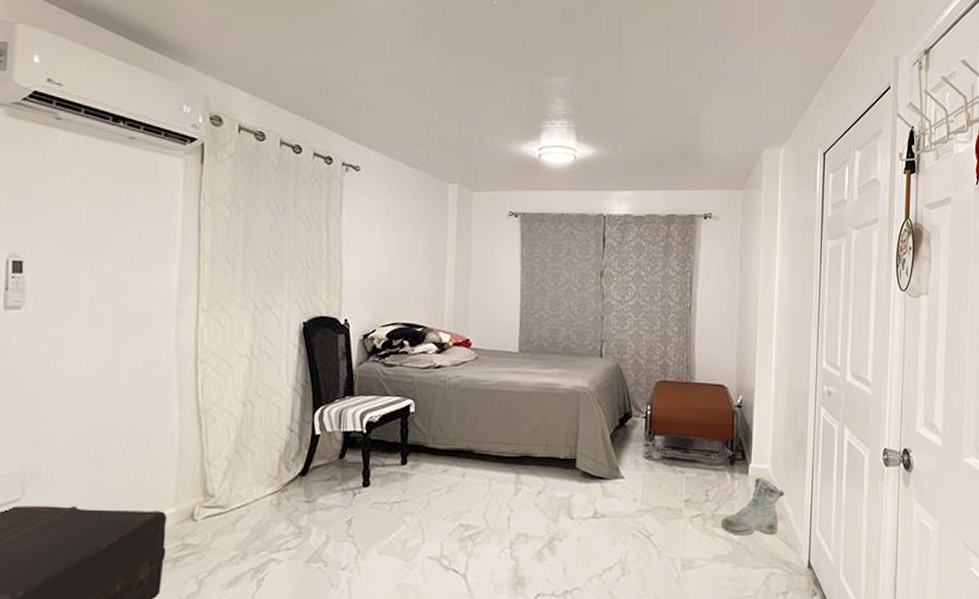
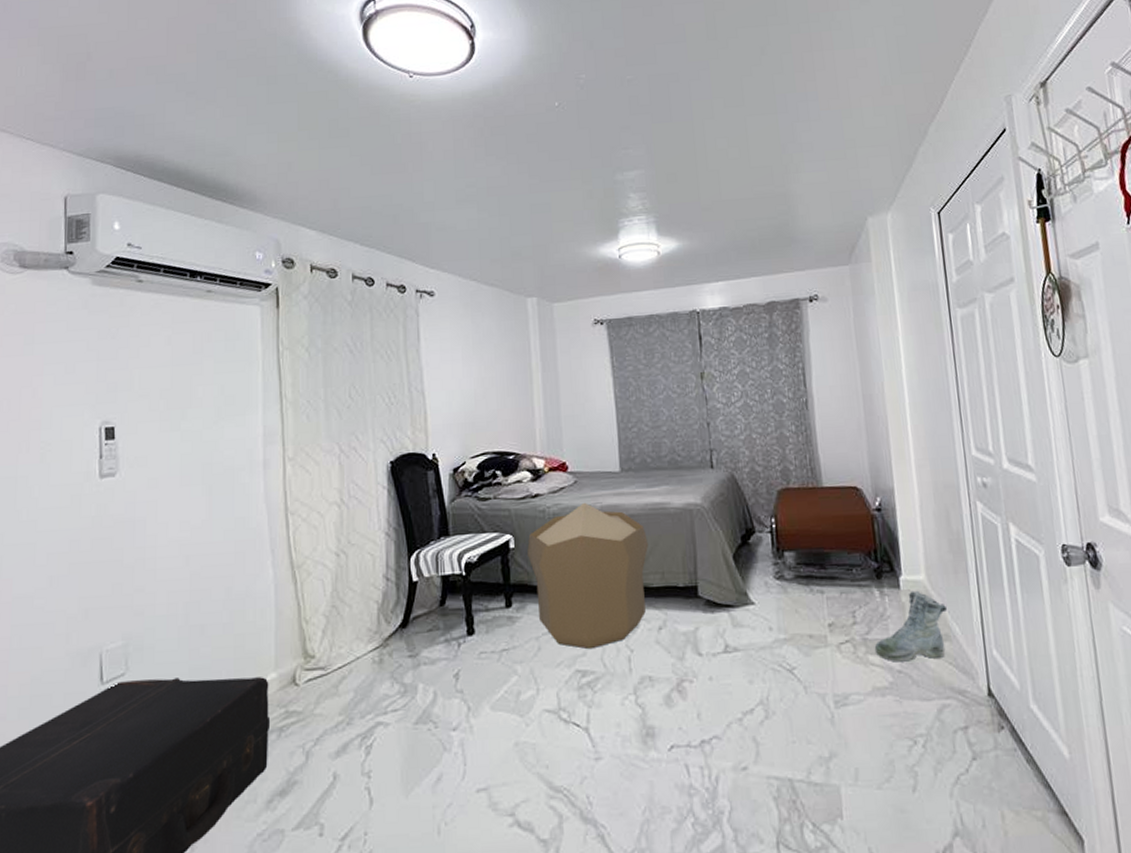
pouf: none [426,376,537,507] -> present [527,502,648,650]

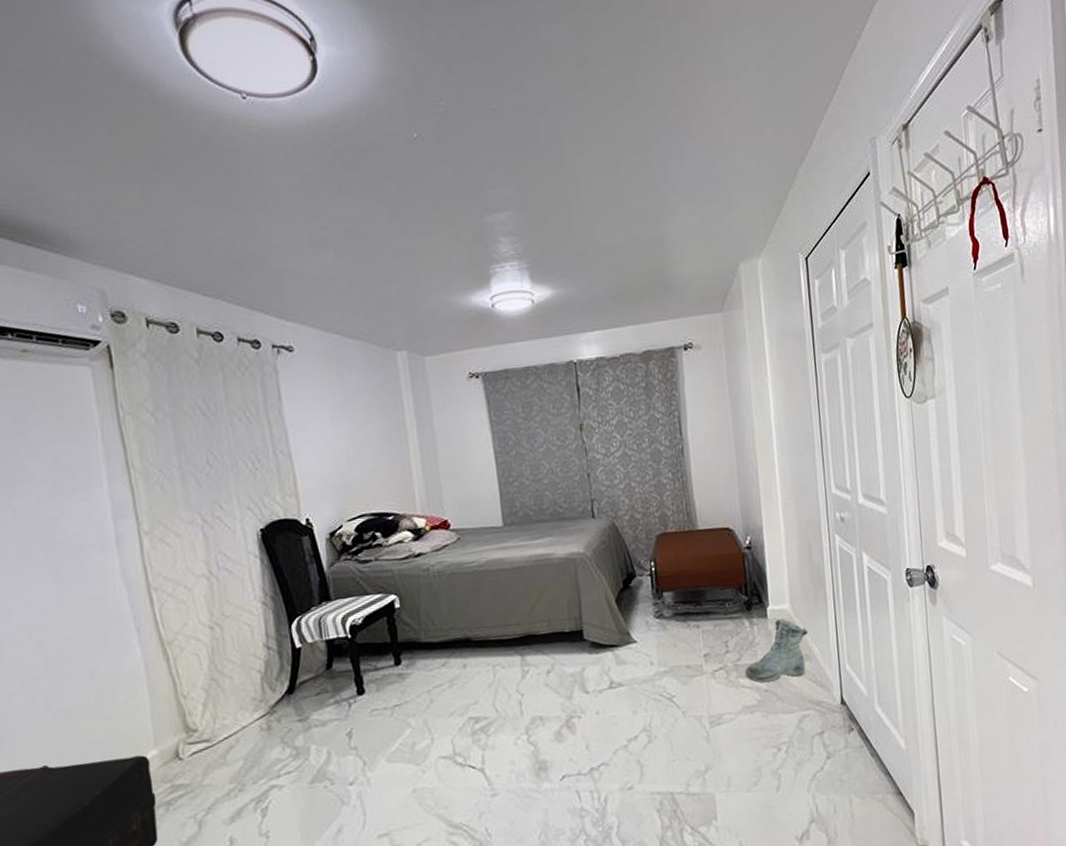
pouf: present [527,502,648,650] -> none [413,558,534,698]

